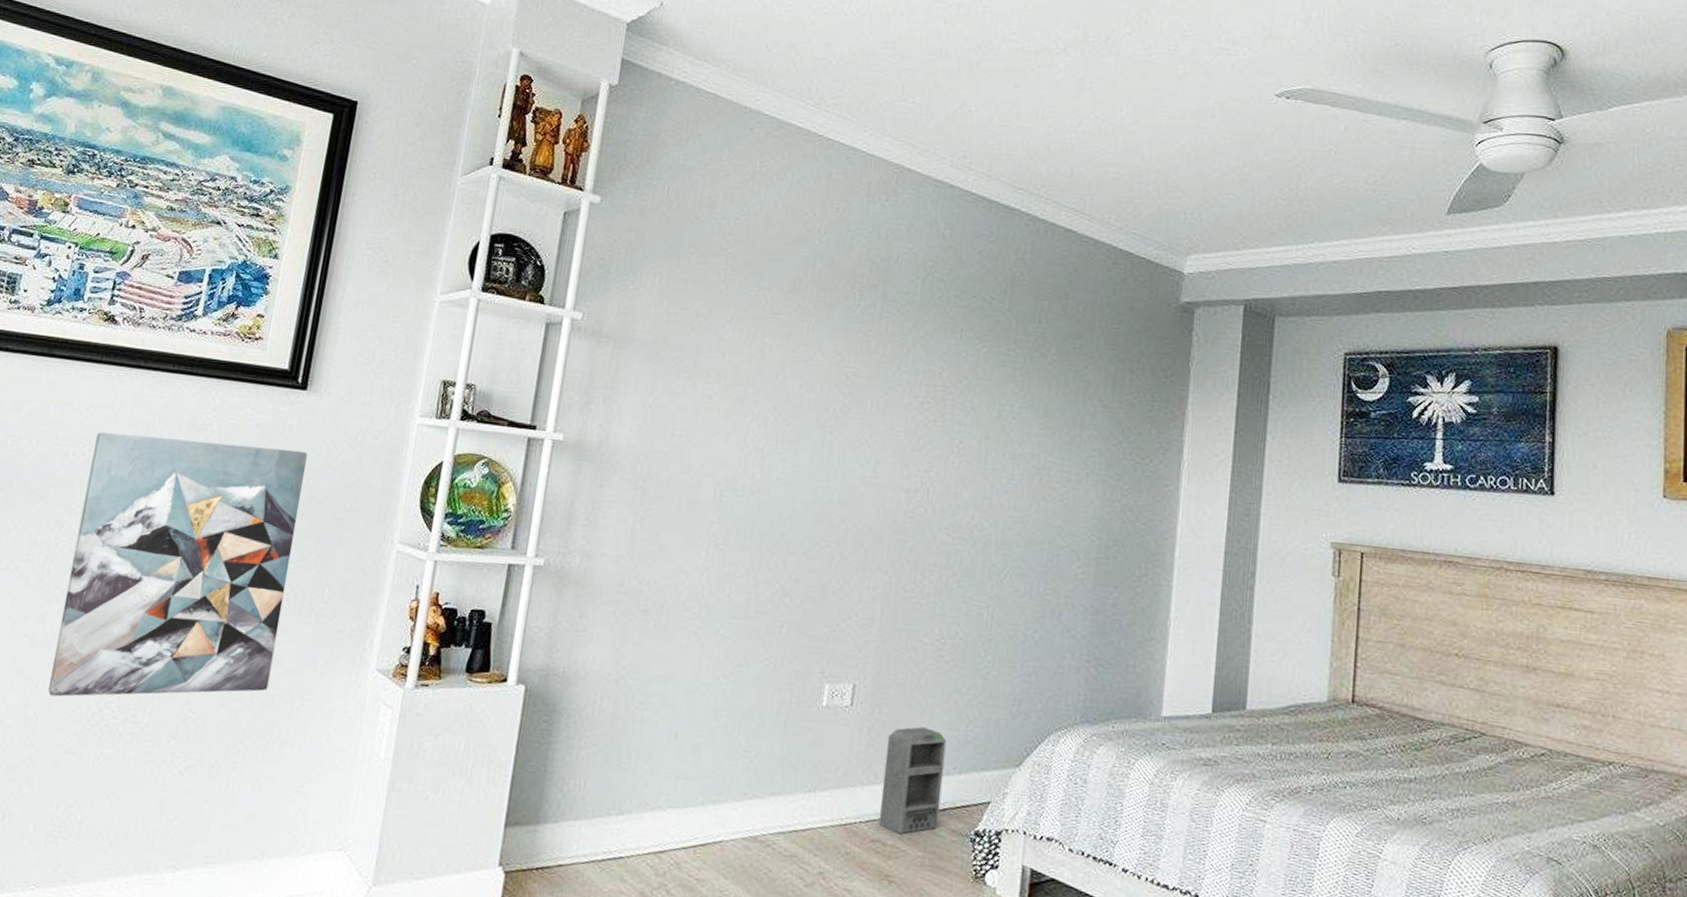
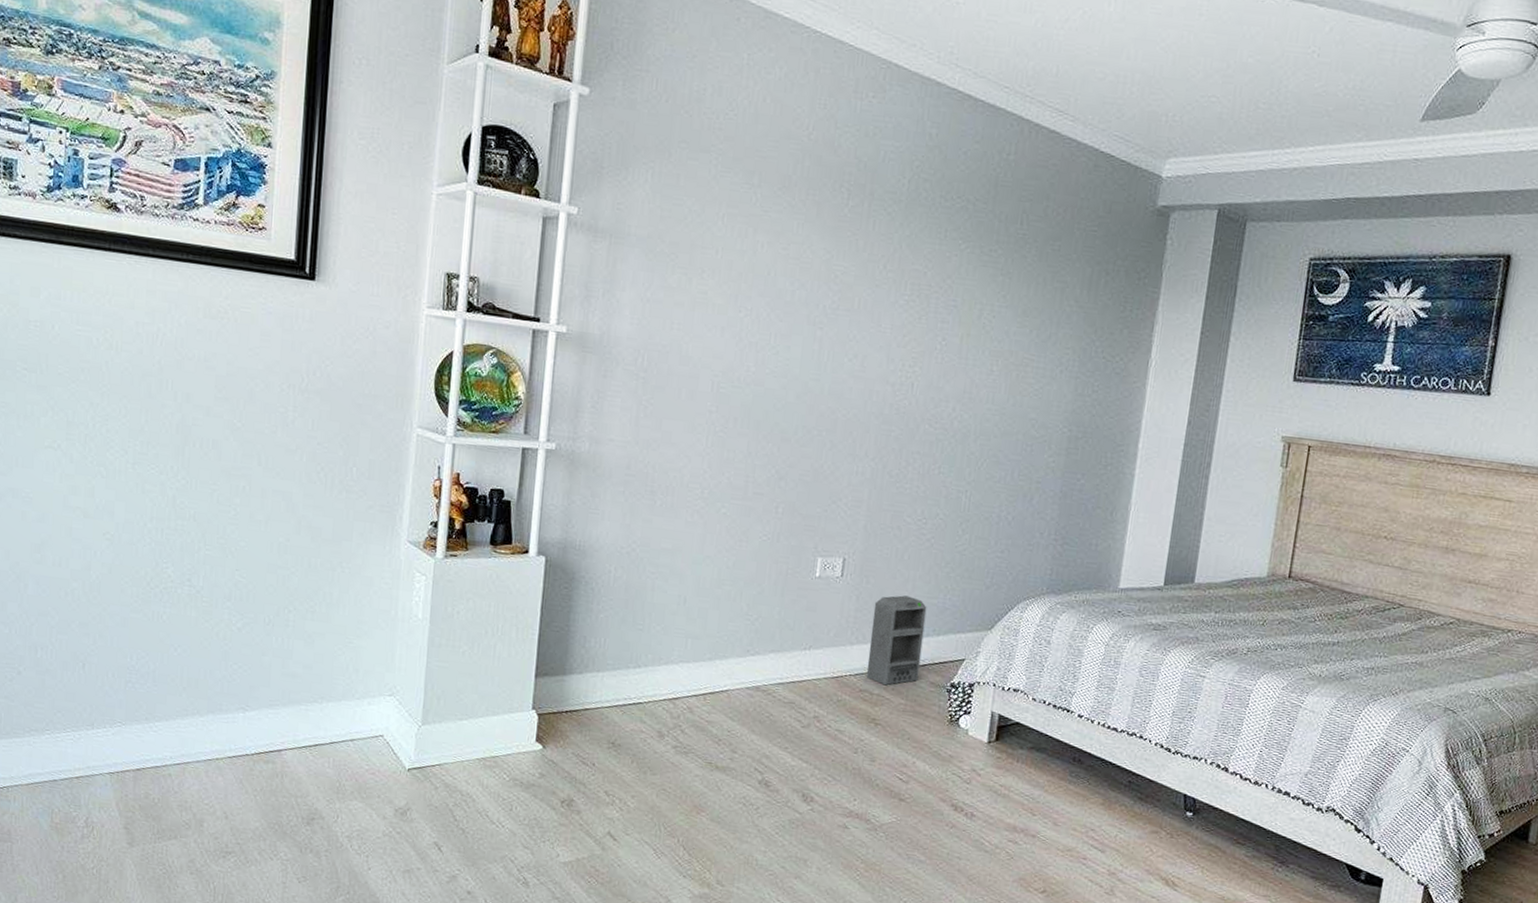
wall art: present [48,432,307,697] -> none [106,319,322,563]

